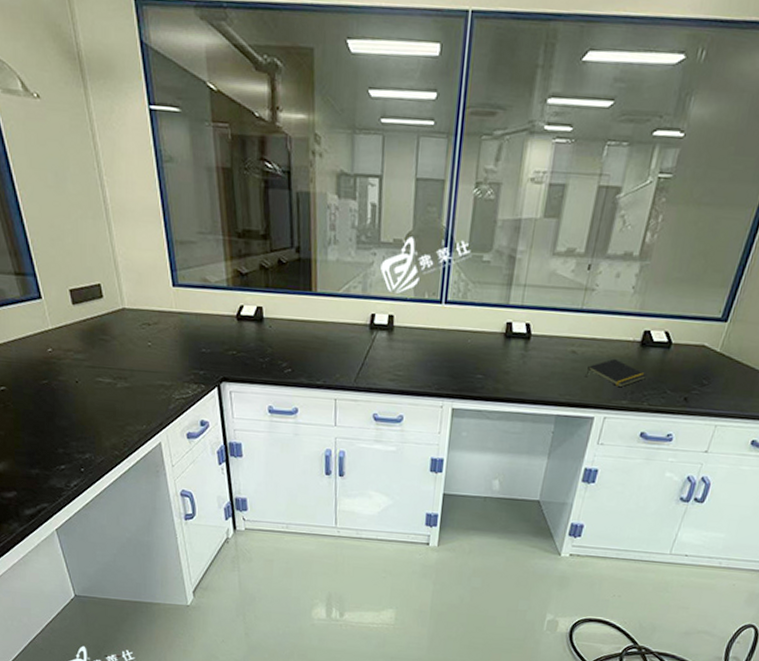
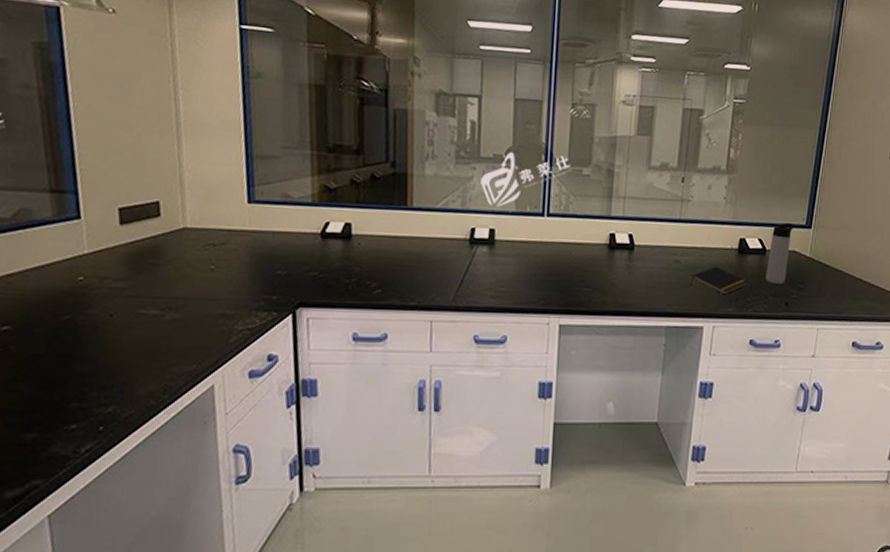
thermos bottle: none [667,315,708,380] -> present [766,223,794,285]

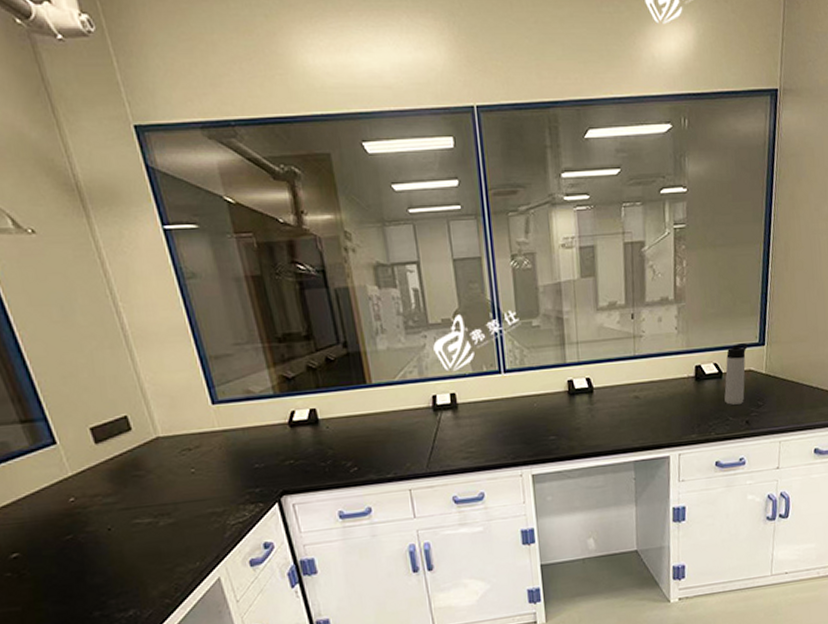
notepad: present [690,266,749,295] -> none [652,396,708,423]

